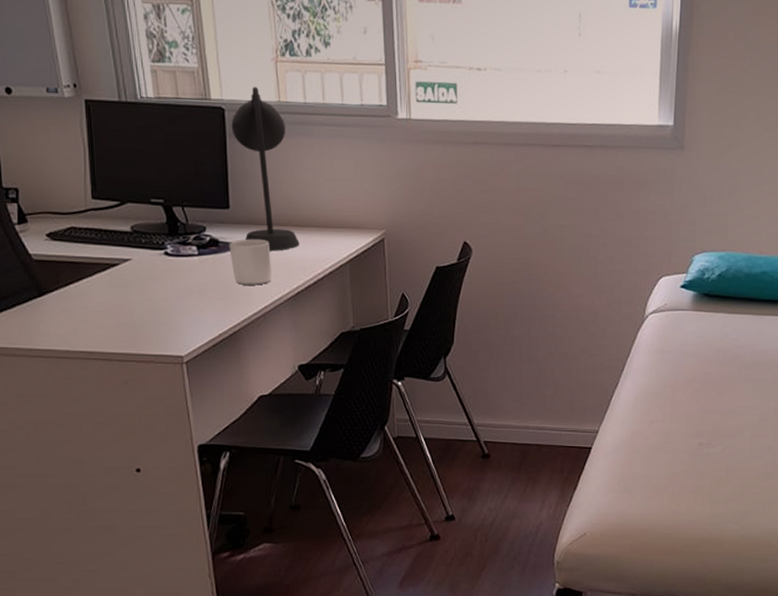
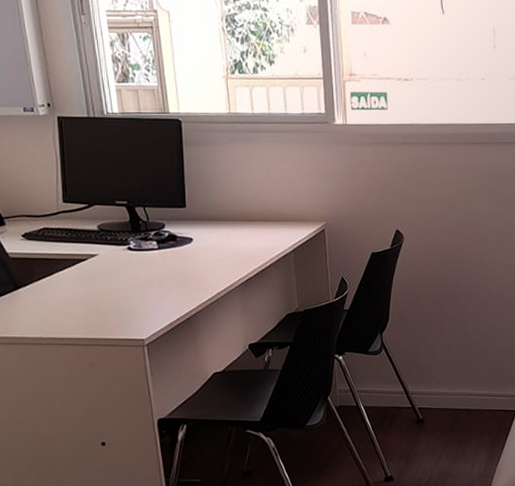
mug: present [229,239,271,285] -> none [185,233,224,274]
desk lamp: present [231,86,300,251] -> none [187,101,249,243]

